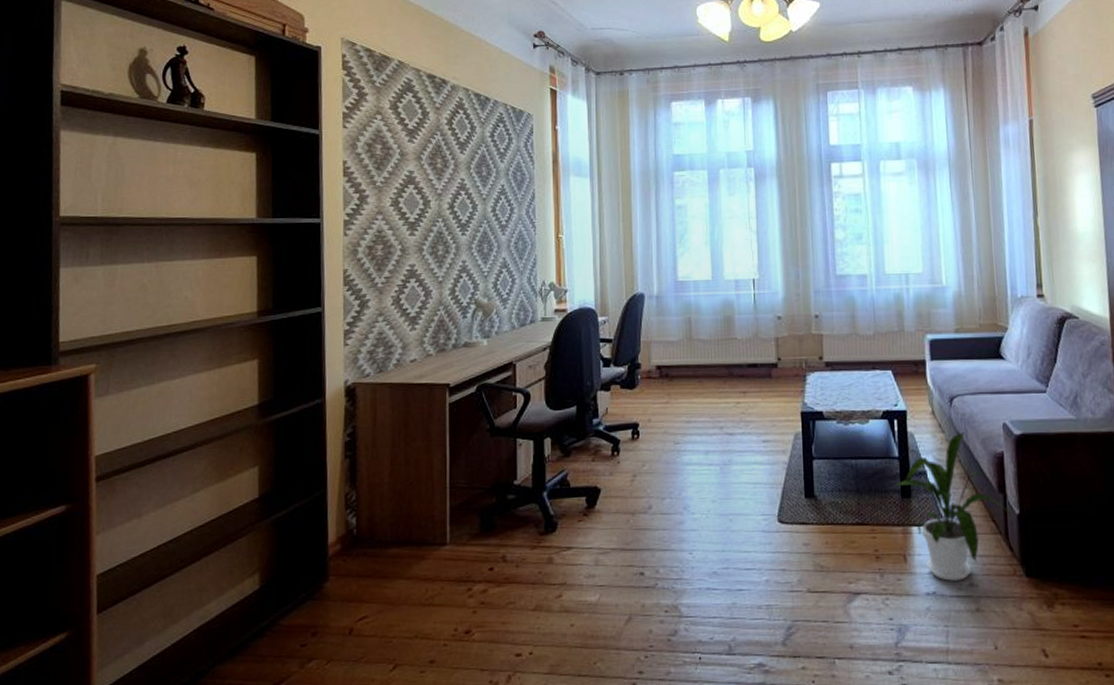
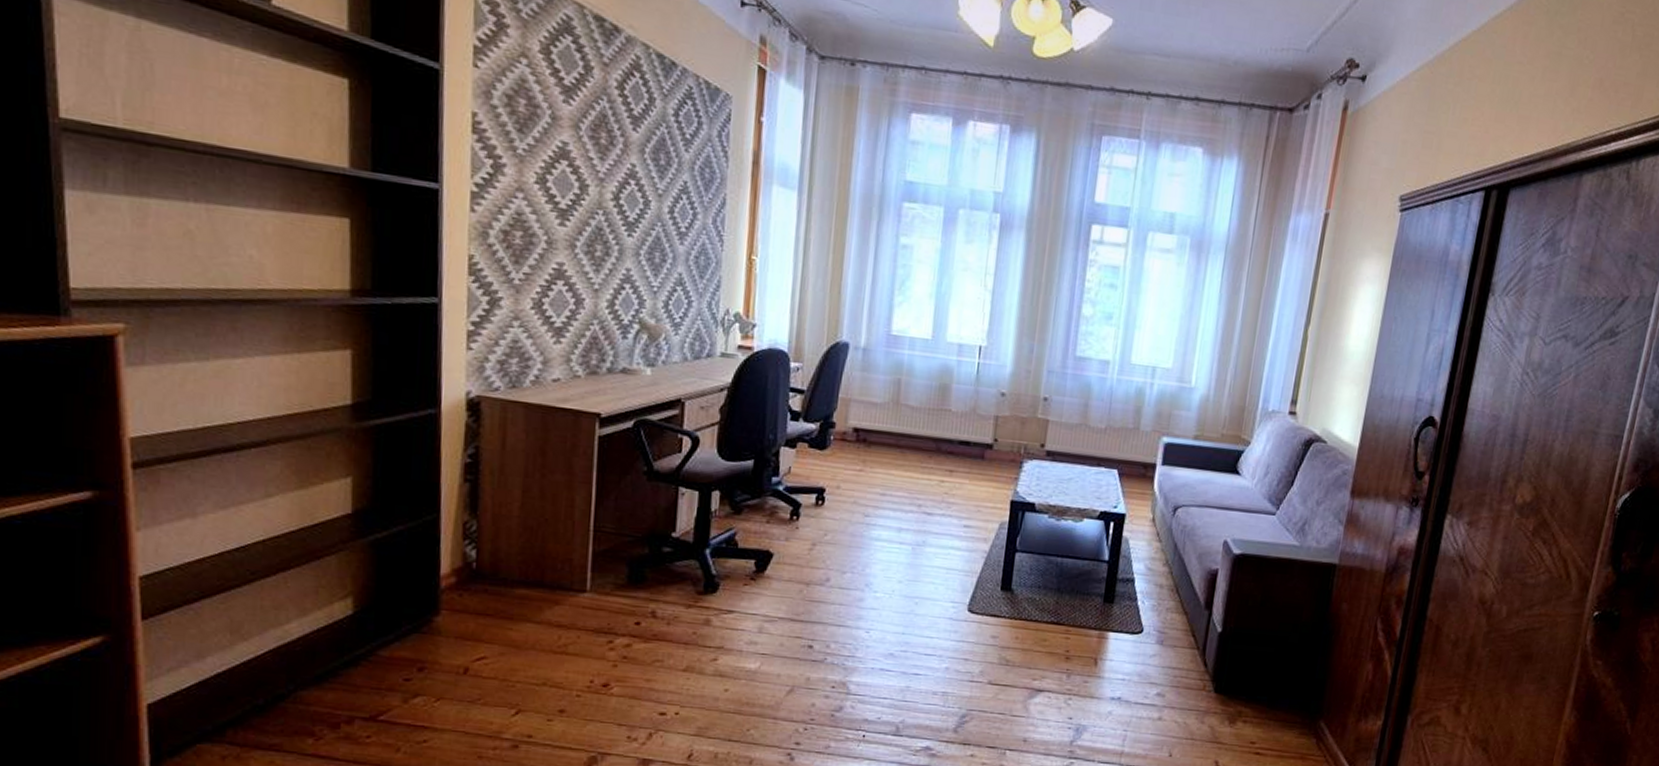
house plant: present [892,432,1010,581] -> none [1096,544,1212,690]

